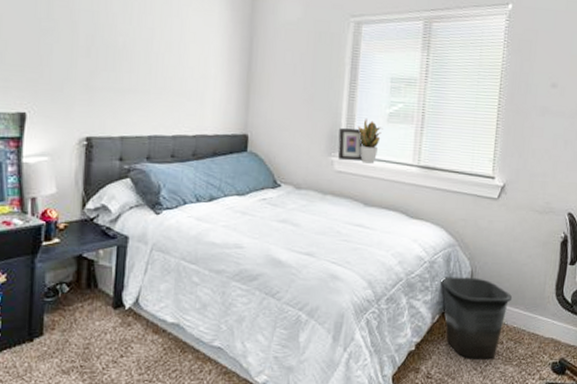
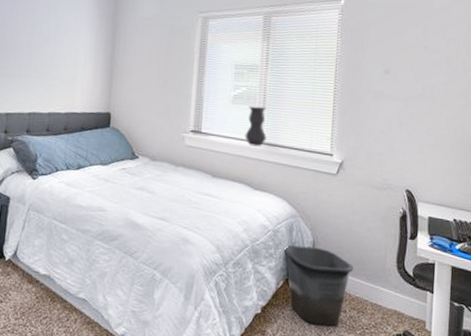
picture frame: present [338,128,364,162] -> none [188,108,212,138]
potted plant: present [357,119,383,164] -> none [205,100,228,140]
vase: none [400,124,425,172] -> present [245,106,267,148]

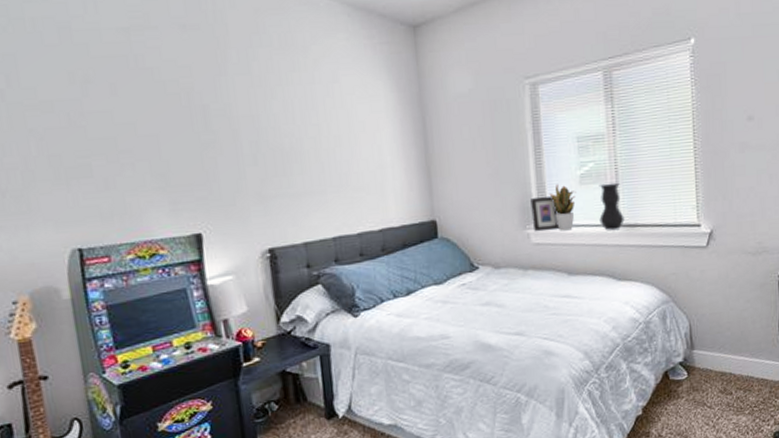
picture frame: none [188,108,212,138] -> present [530,197,560,232]
potted plant: none [205,100,228,140] -> present [549,184,576,231]
waste bin: present [283,245,354,326] -> none [658,331,736,414]

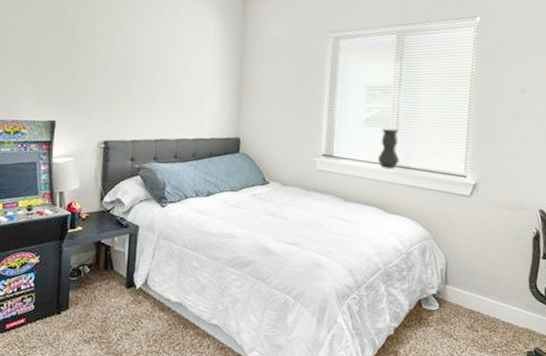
picture frame: present [530,197,560,232] -> none [319,132,344,162]
potted plant: present [549,184,576,231] -> none [337,123,361,164]

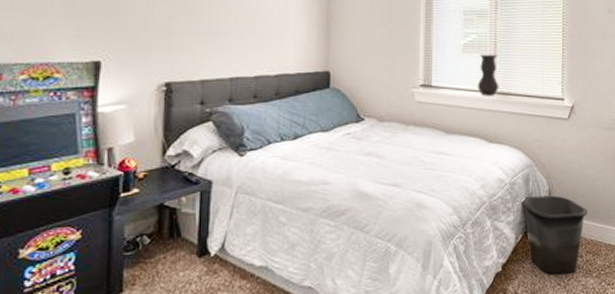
waste bin: none [416,267,487,345] -> present [521,195,588,274]

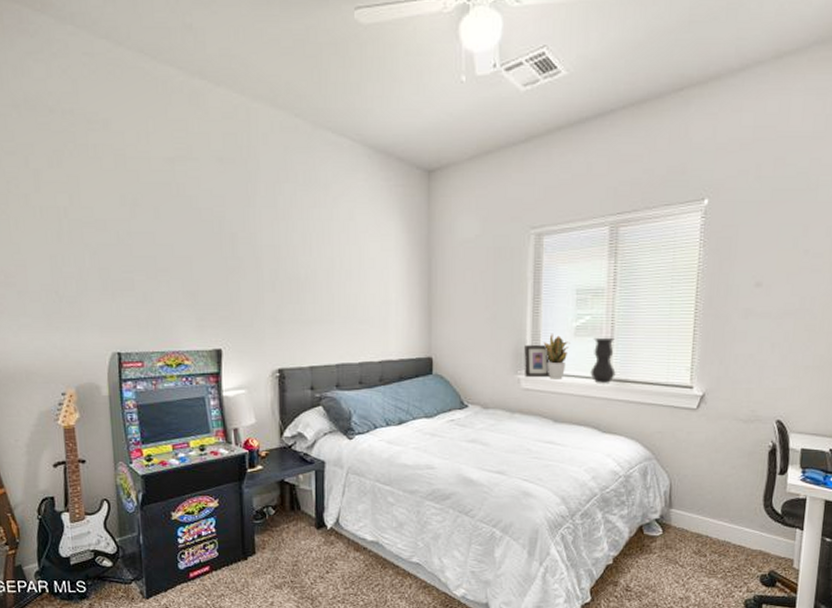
picture frame: none [417,60,442,91] -> present [524,345,551,378]
potted plant: none [435,50,459,93] -> present [543,334,570,380]
waste bin: present [521,195,588,274] -> none [636,491,716,571]

